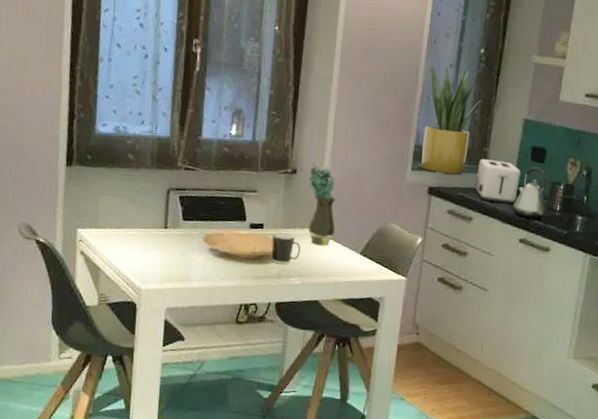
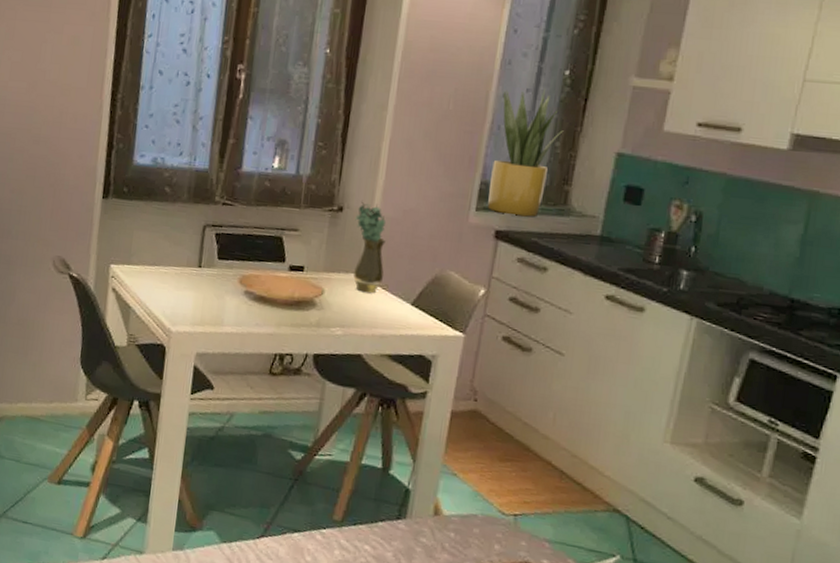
mug: present [271,233,301,265] -> none [310,277,345,313]
toaster: present [474,159,521,205] -> none [551,199,610,254]
kettle: present [513,167,547,221] -> none [599,210,644,274]

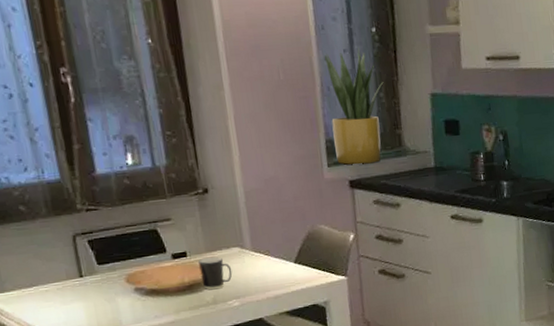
mug: none [310,277,345,313] -> present [198,257,233,290]
vase: present [353,201,386,293] -> none [222,179,264,262]

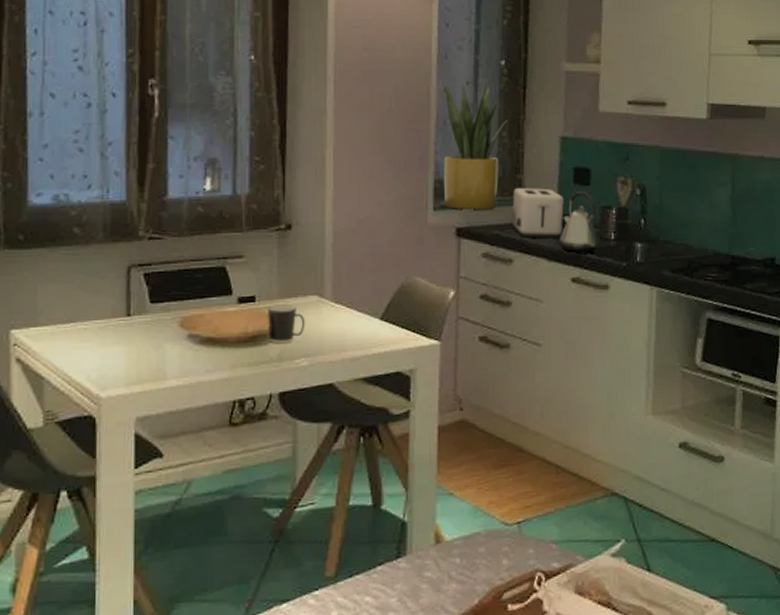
toaster: none [394,140,440,185] -> present [511,188,564,239]
kettle: none [438,140,471,195] -> present [560,191,599,255]

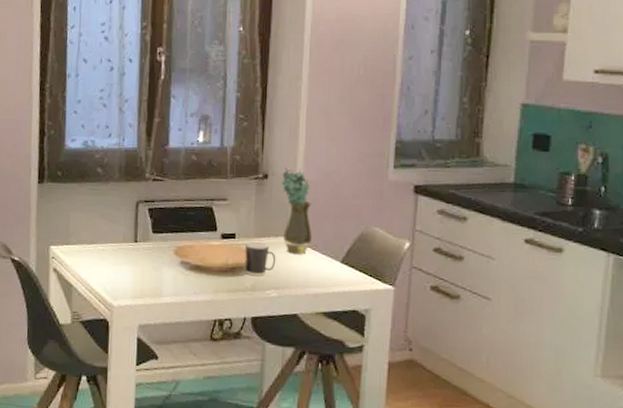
vase: none [306,215,347,315] -> present [280,167,313,255]
planter: present [443,80,507,211] -> none [405,49,468,171]
toaster: present [511,188,564,239] -> none [468,151,521,201]
kettle: present [560,191,599,255] -> none [515,157,555,218]

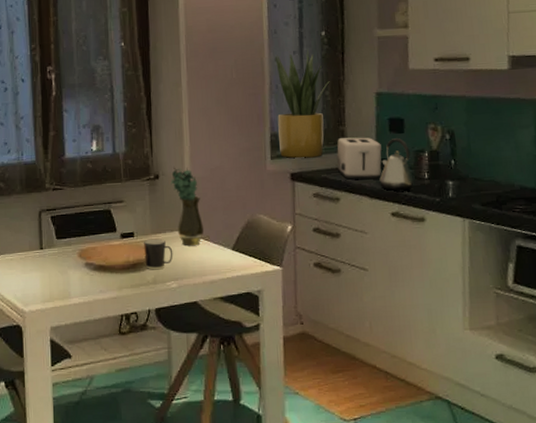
planter: none [405,49,468,171] -> present [274,49,329,159]
toaster: none [468,151,521,201] -> present [337,137,382,180]
kettle: none [515,157,555,218] -> present [379,138,414,192]

